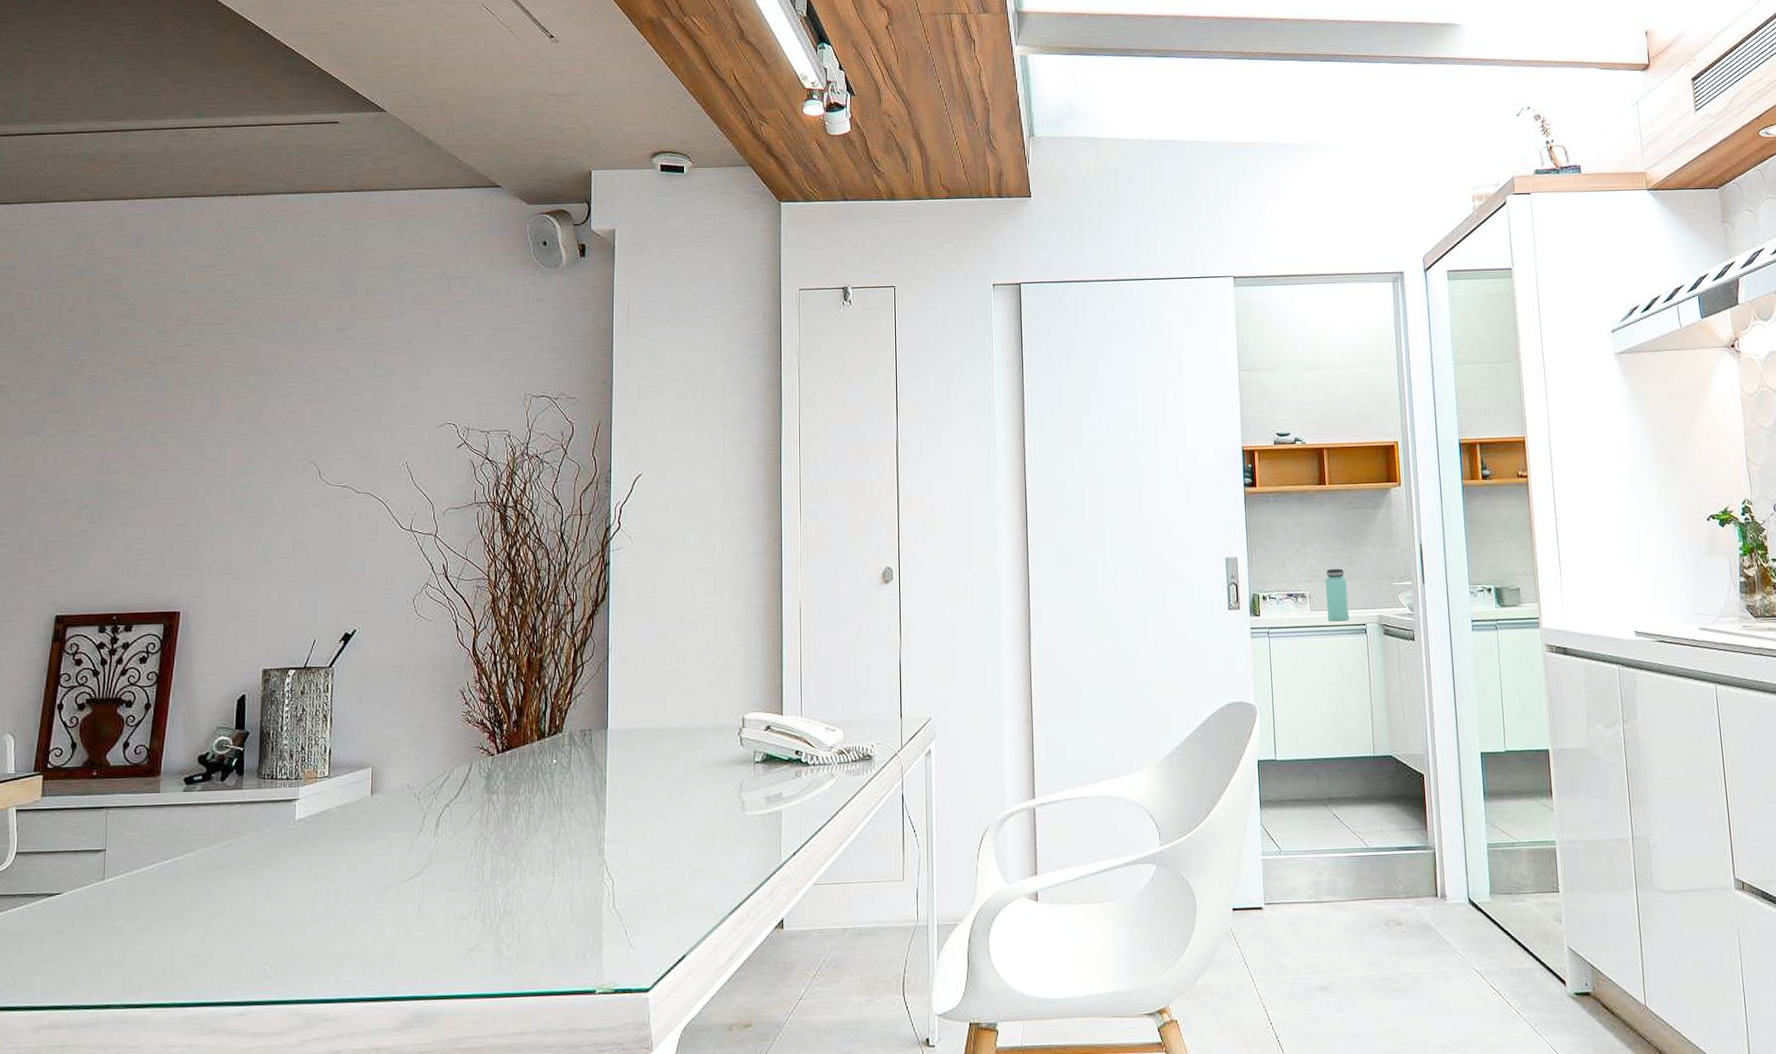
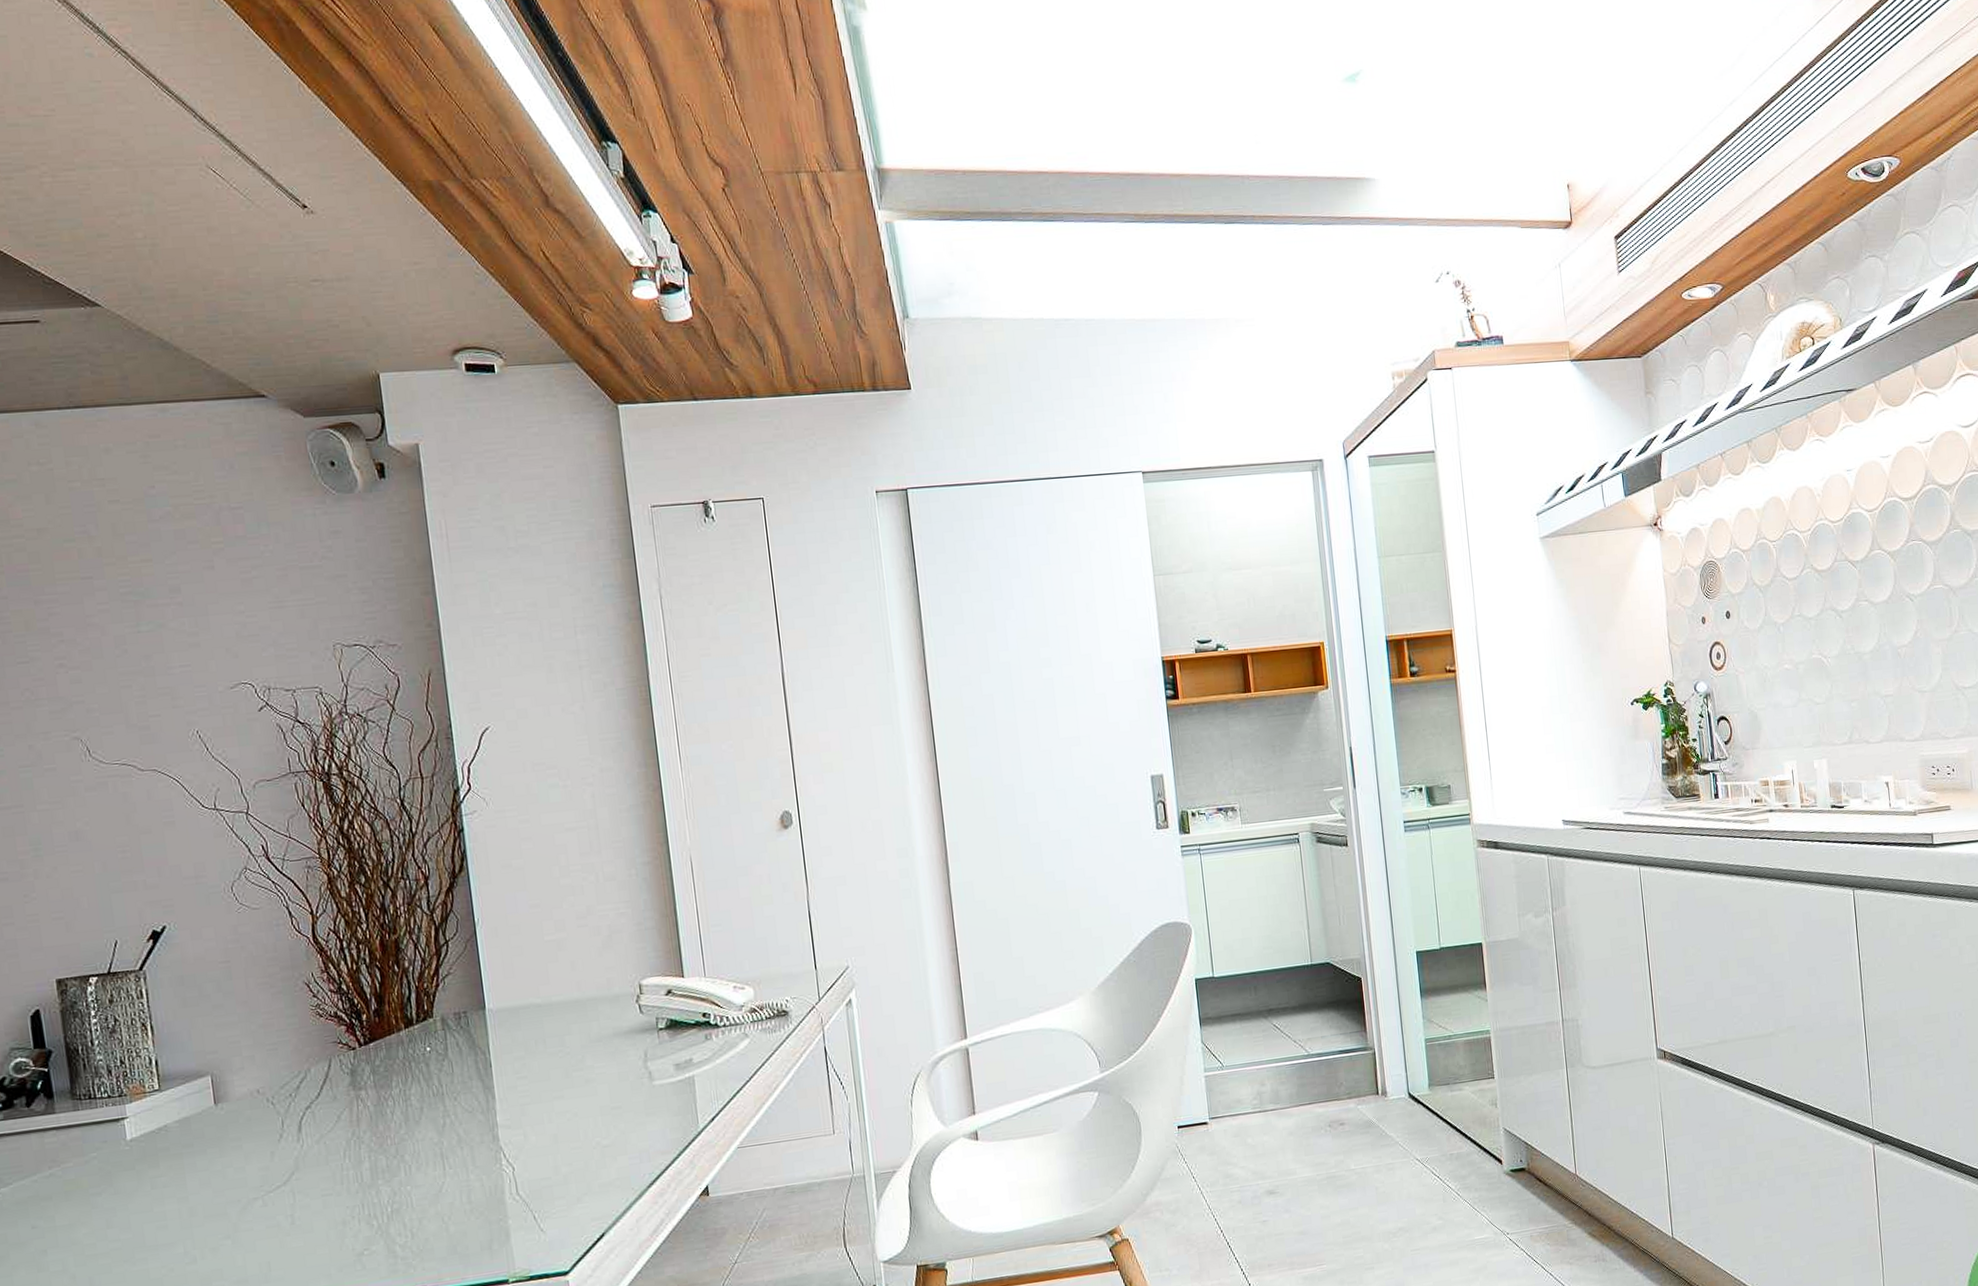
bottle: present [1325,568,1349,622] -> none [1255,778,1281,834]

